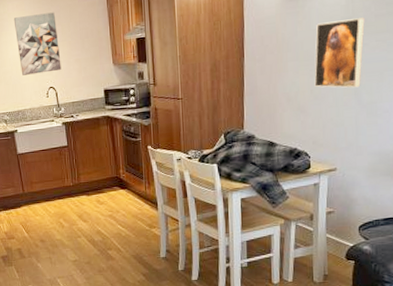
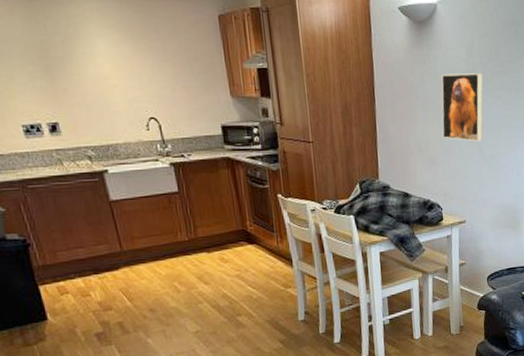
wall art: present [13,12,62,76] -> none [93,23,165,100]

